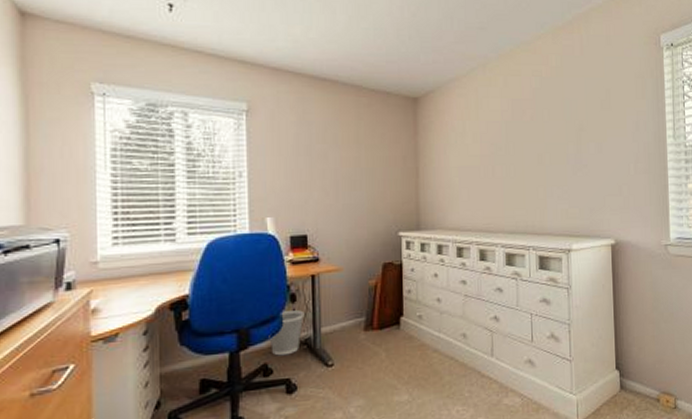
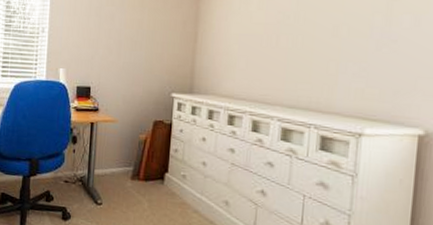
wastebasket: present [269,310,305,356] -> none [53,150,83,188]

